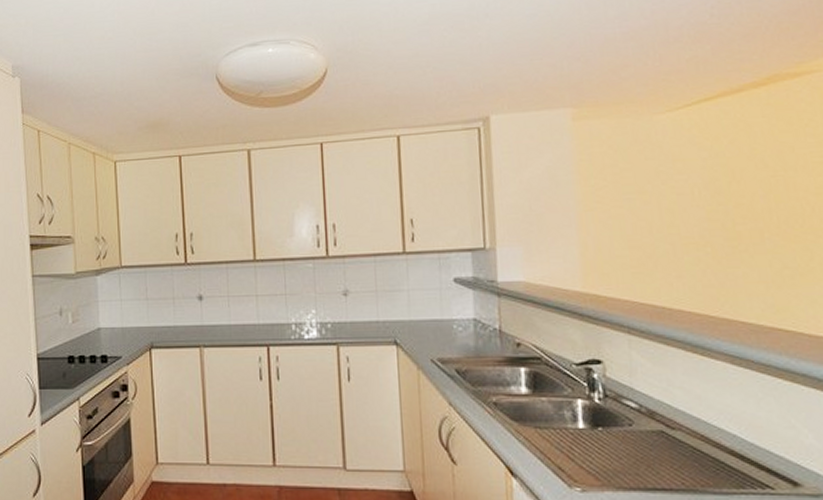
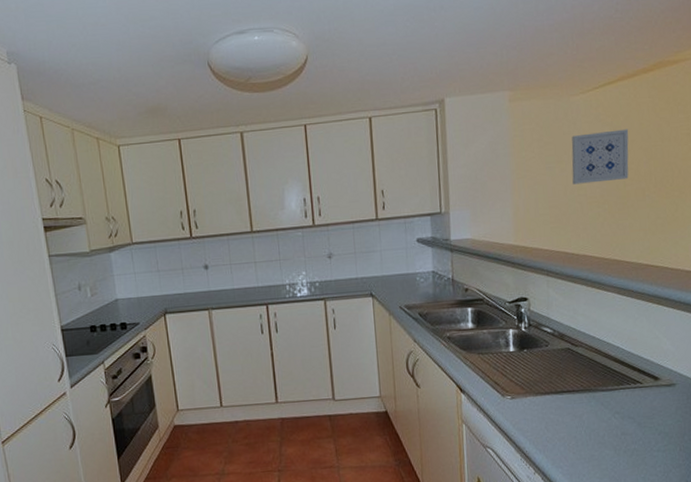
wall art: none [657,155,739,221] -> present [571,129,629,185]

